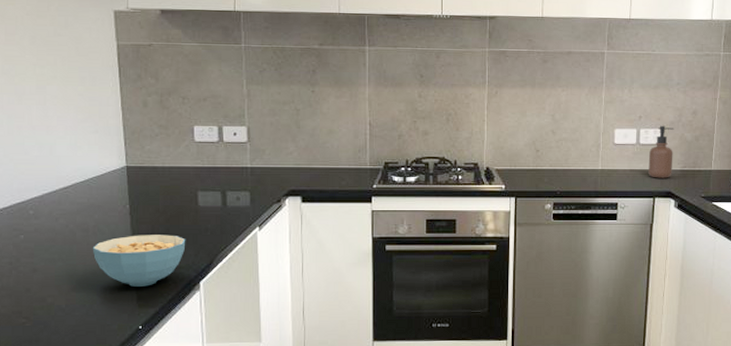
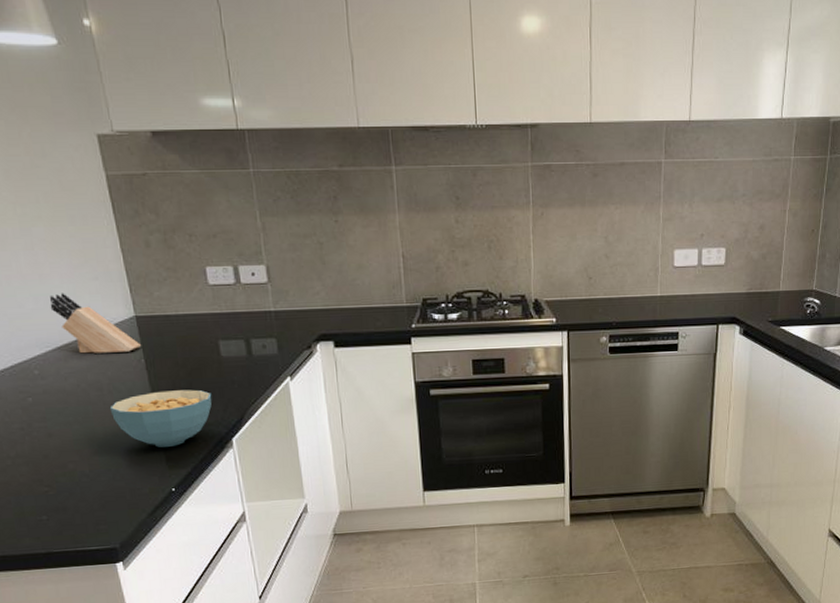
knife block: none [52,143,128,198] -> present [50,293,141,354]
soap dispenser: present [648,125,674,178] -> none [711,243,739,303]

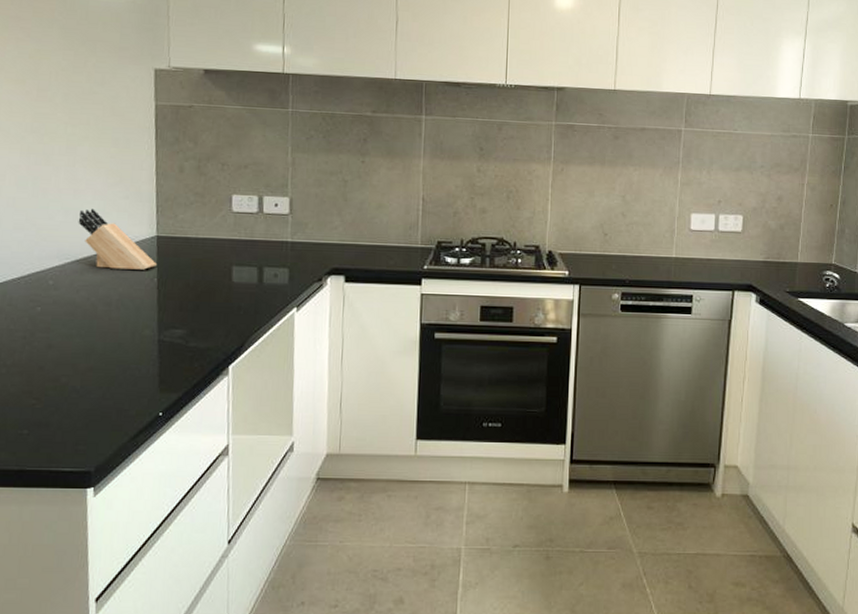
cereal bowl: present [109,389,212,447] -> none [113,311,217,369]

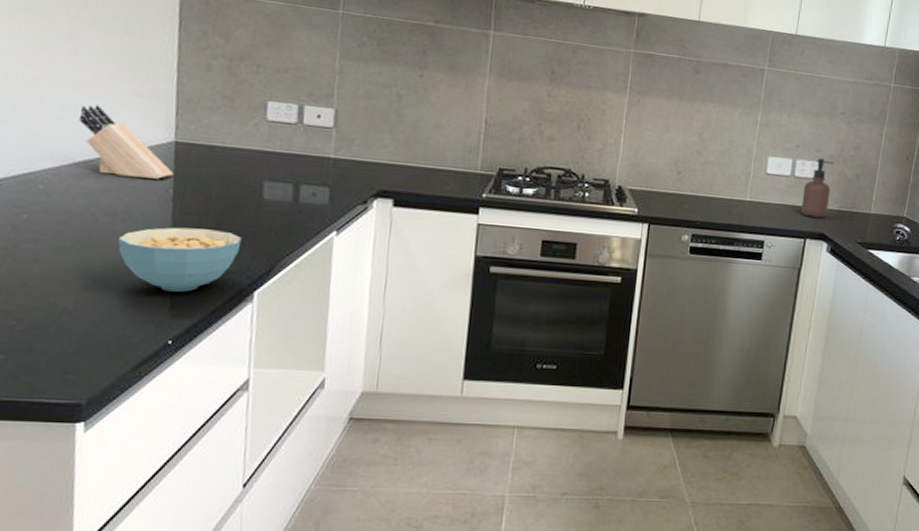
cereal bowl: none [113,311,217,369] -> present [117,227,242,292]
soap dispenser: none [727,211,757,270] -> present [801,158,834,218]

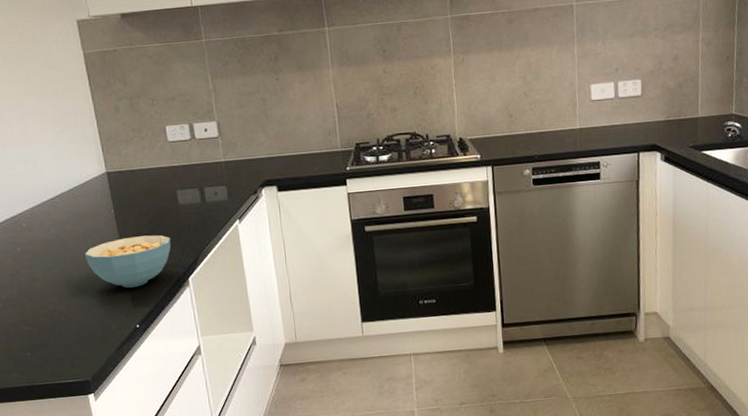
knife block: present [78,105,173,179] -> none [36,155,111,207]
soap dispenser: present [801,158,834,218] -> none [629,75,656,132]

